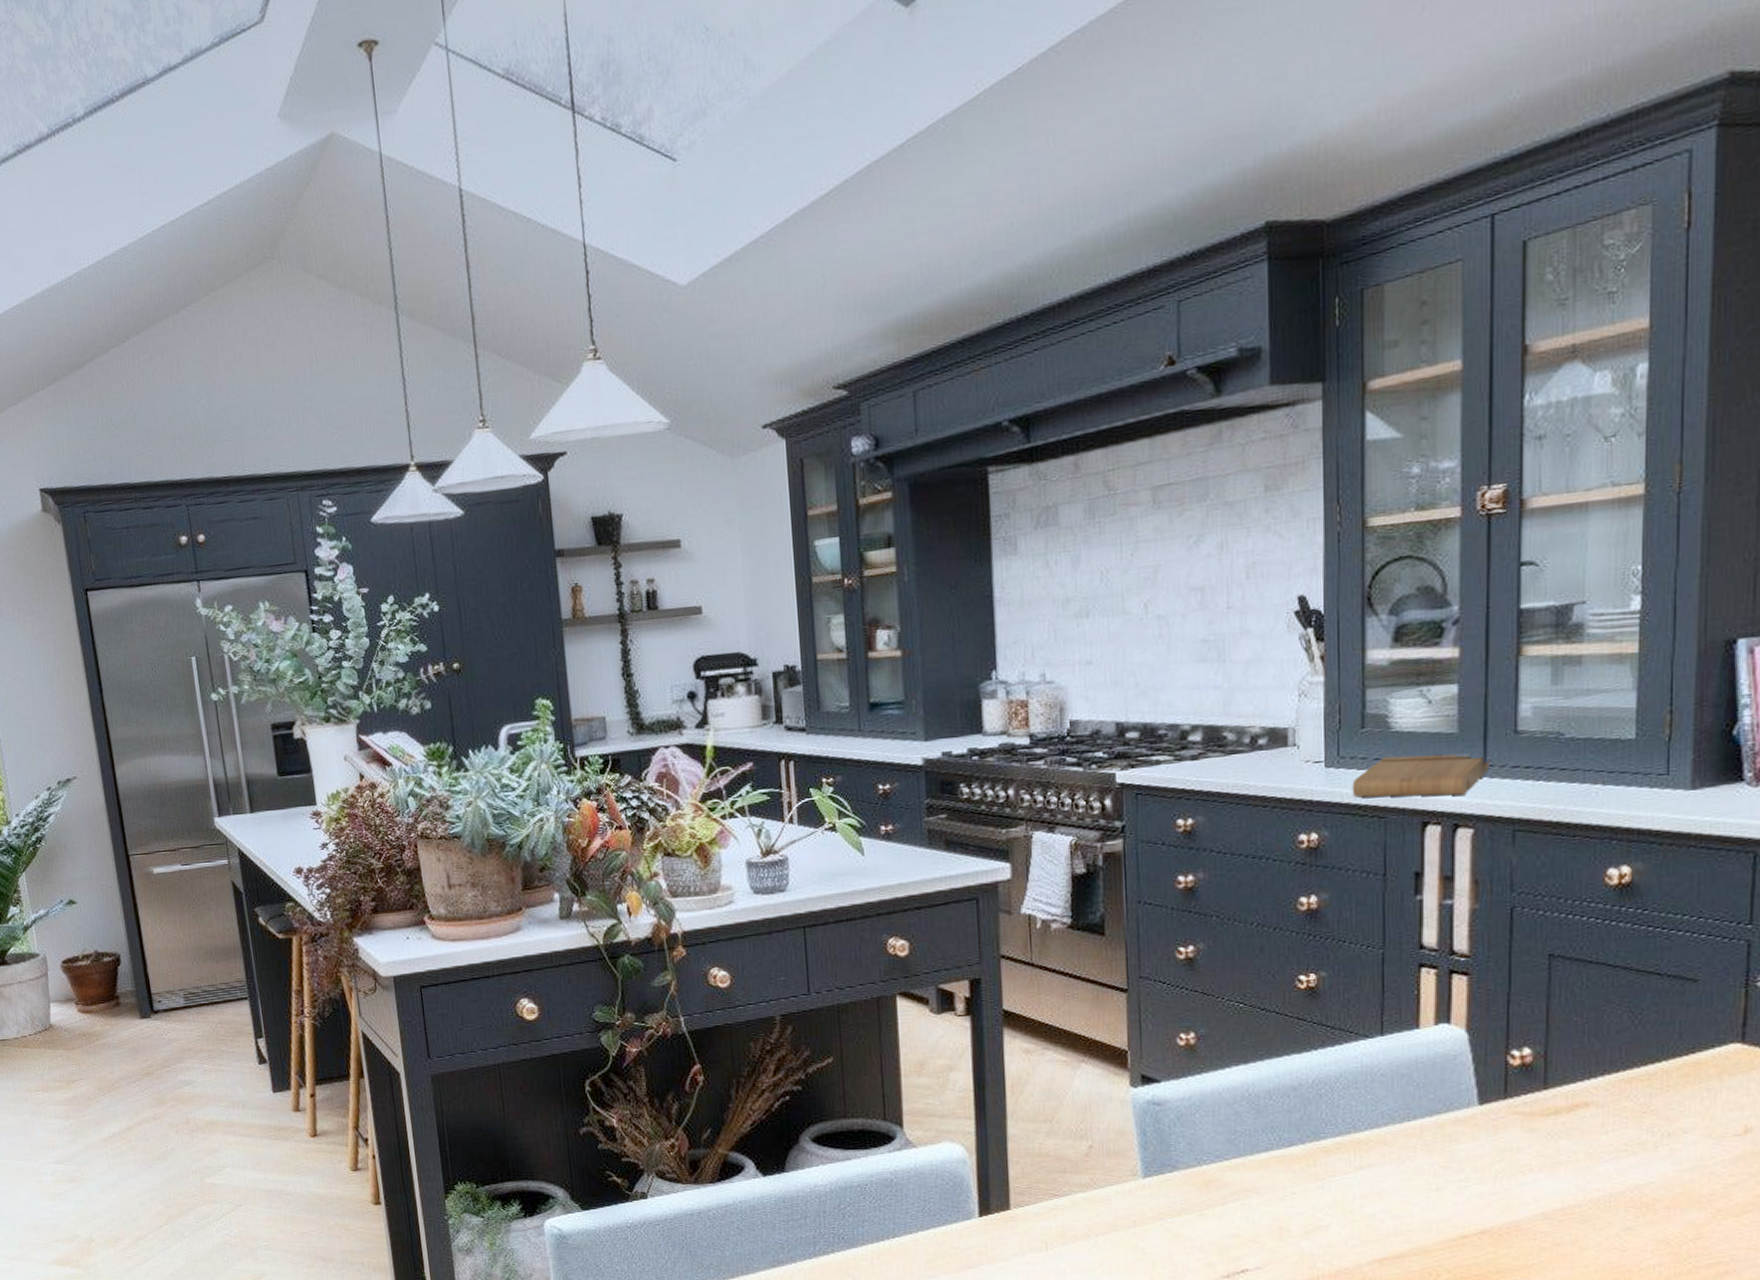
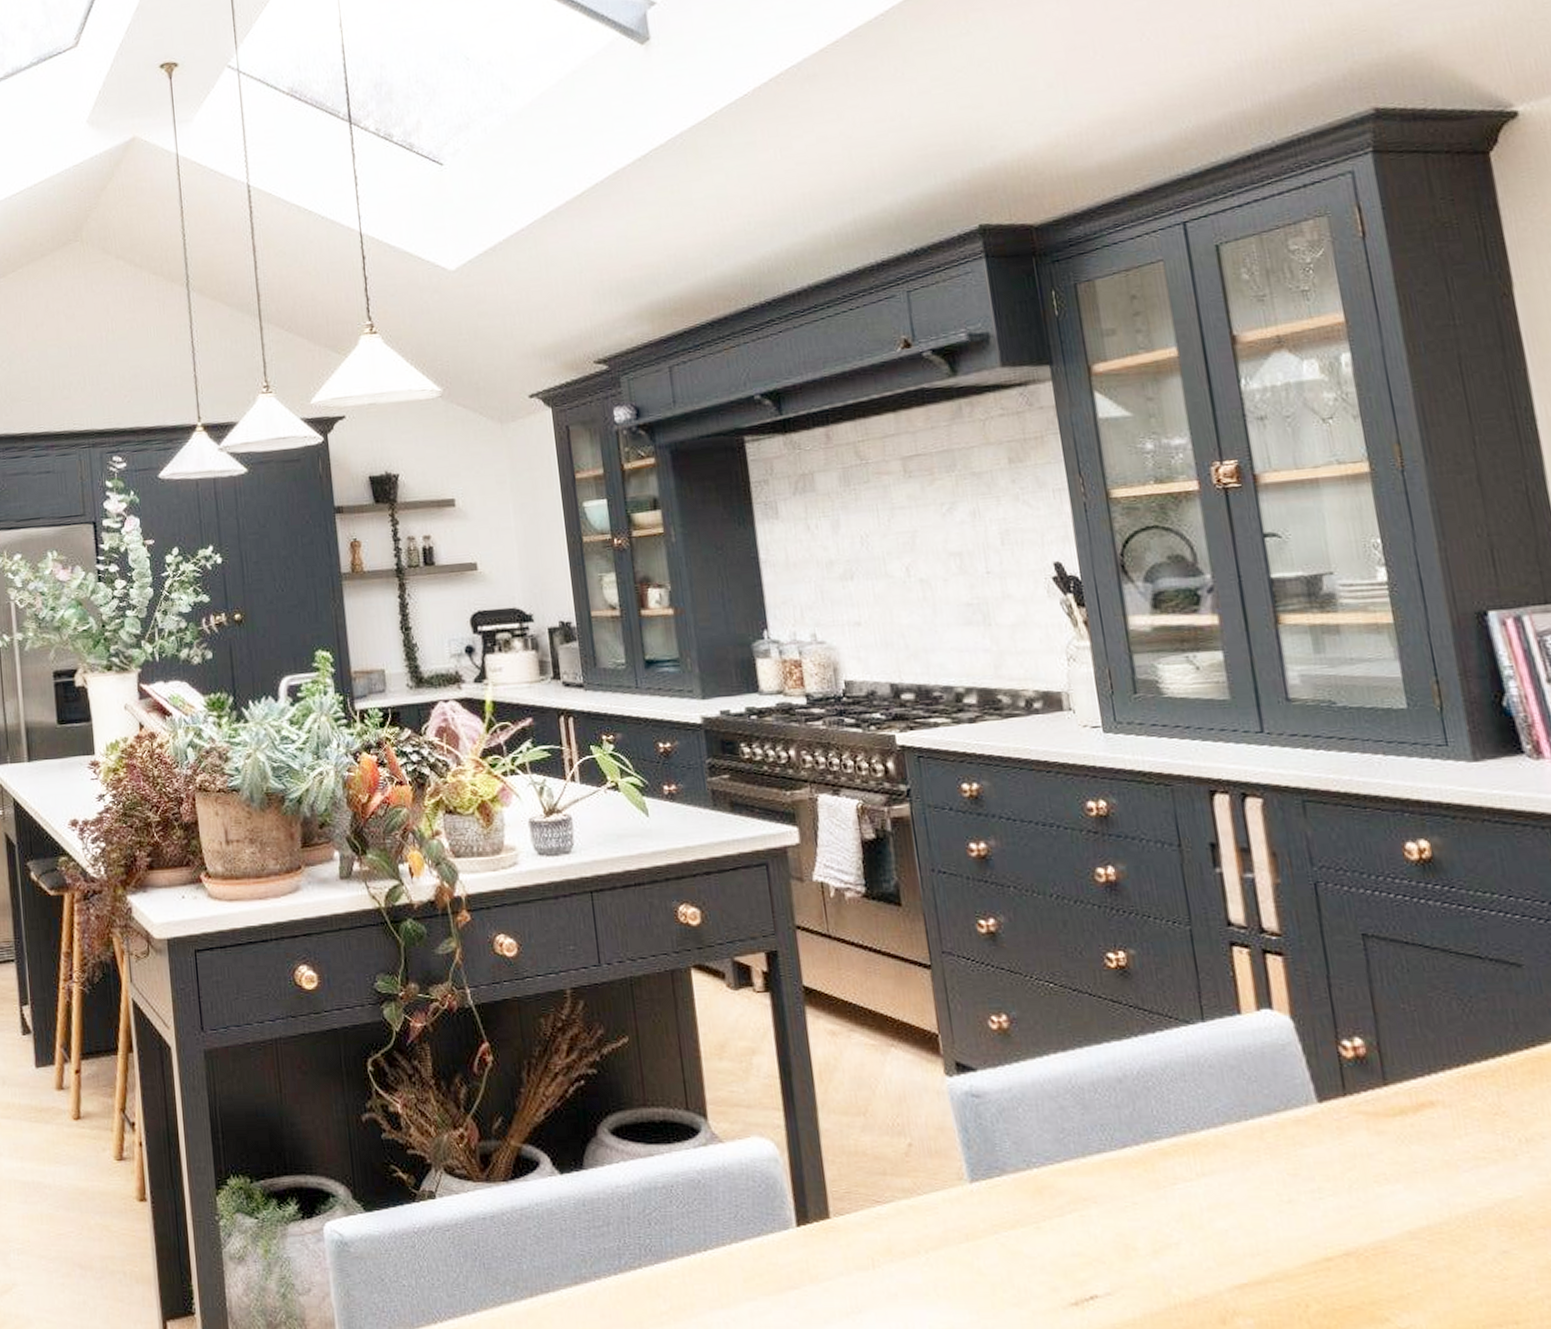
cutting board: present [1352,753,1490,798] -> none [1133,720,1268,765]

